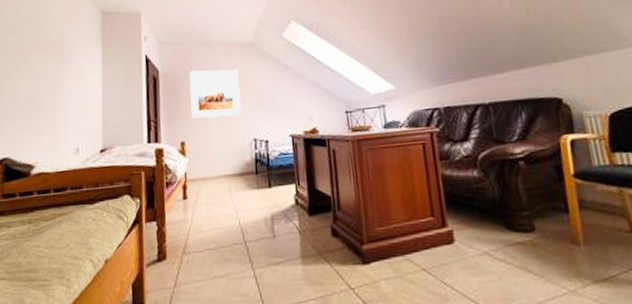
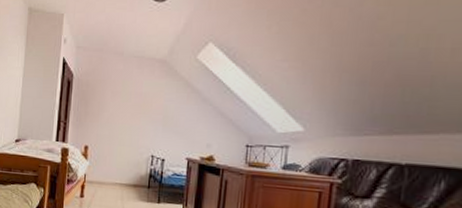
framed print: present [189,69,242,119] -> none [97,79,147,131]

